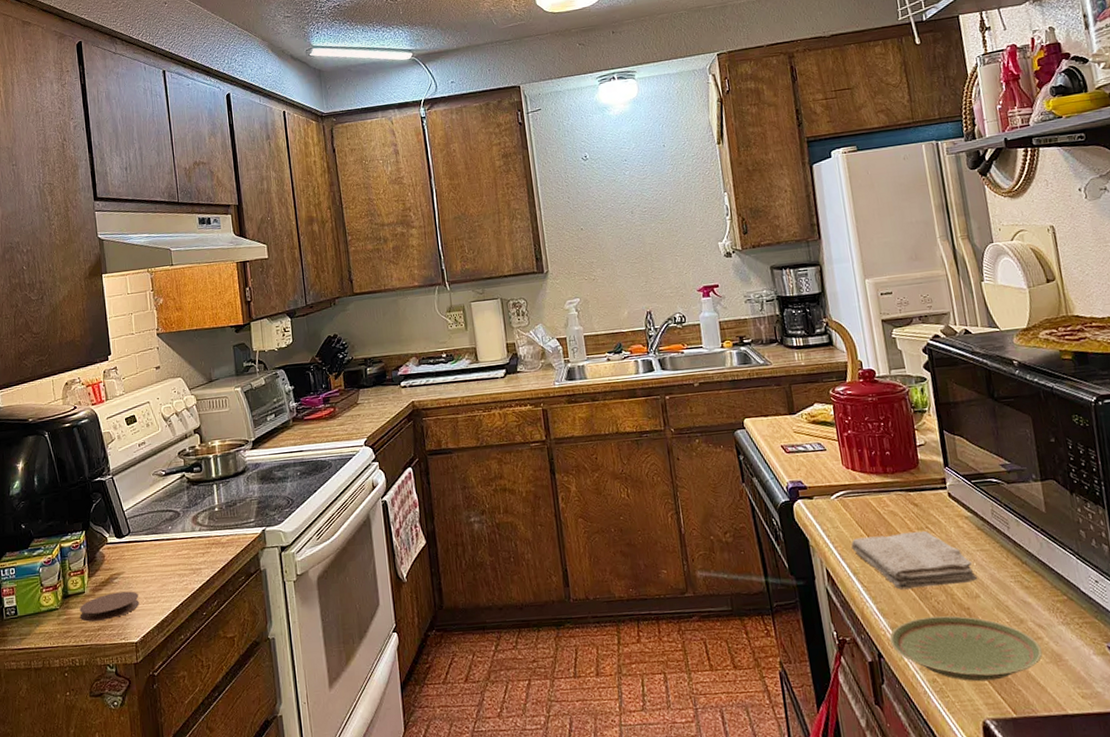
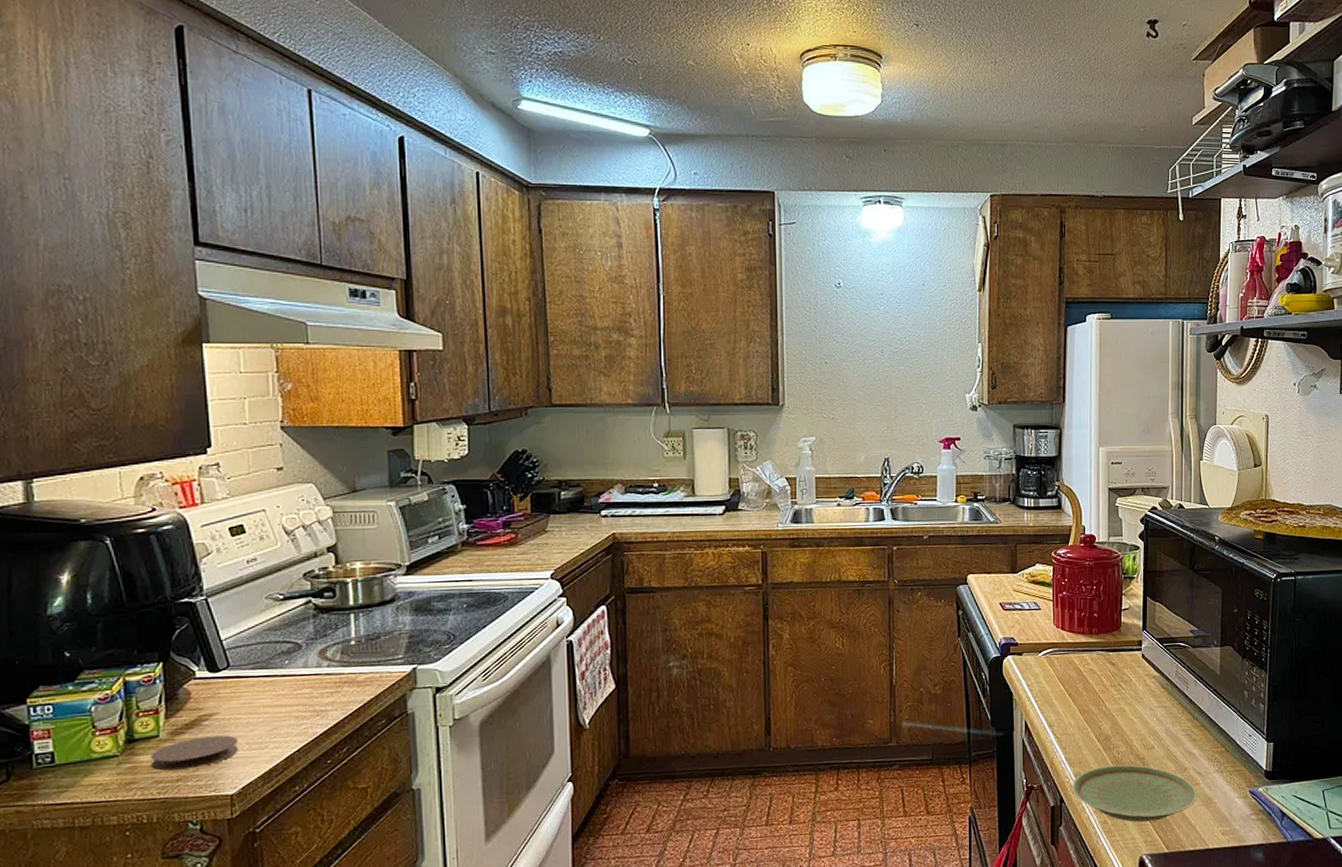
washcloth: present [850,531,978,590] -> none [1050,688,1155,741]

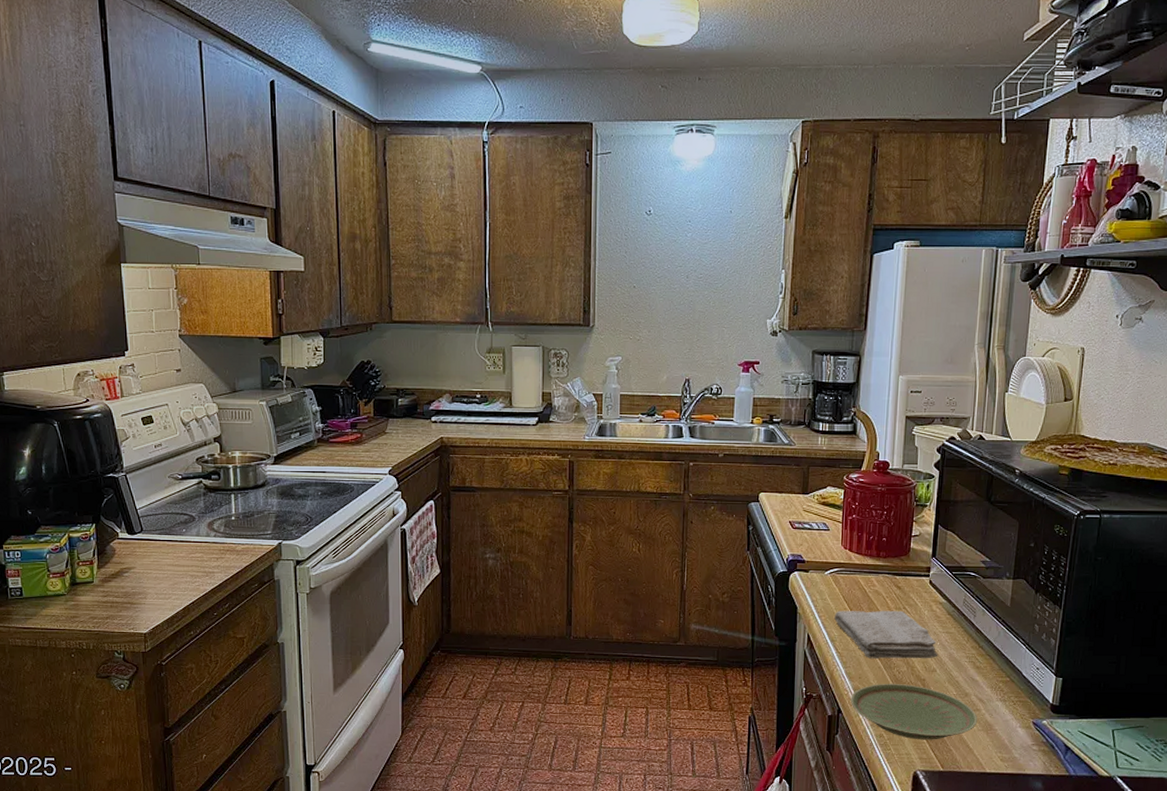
coaster: present [150,735,239,771] -> none [87,585,150,610]
washcloth: none [1050,688,1155,741] -> present [833,610,938,659]

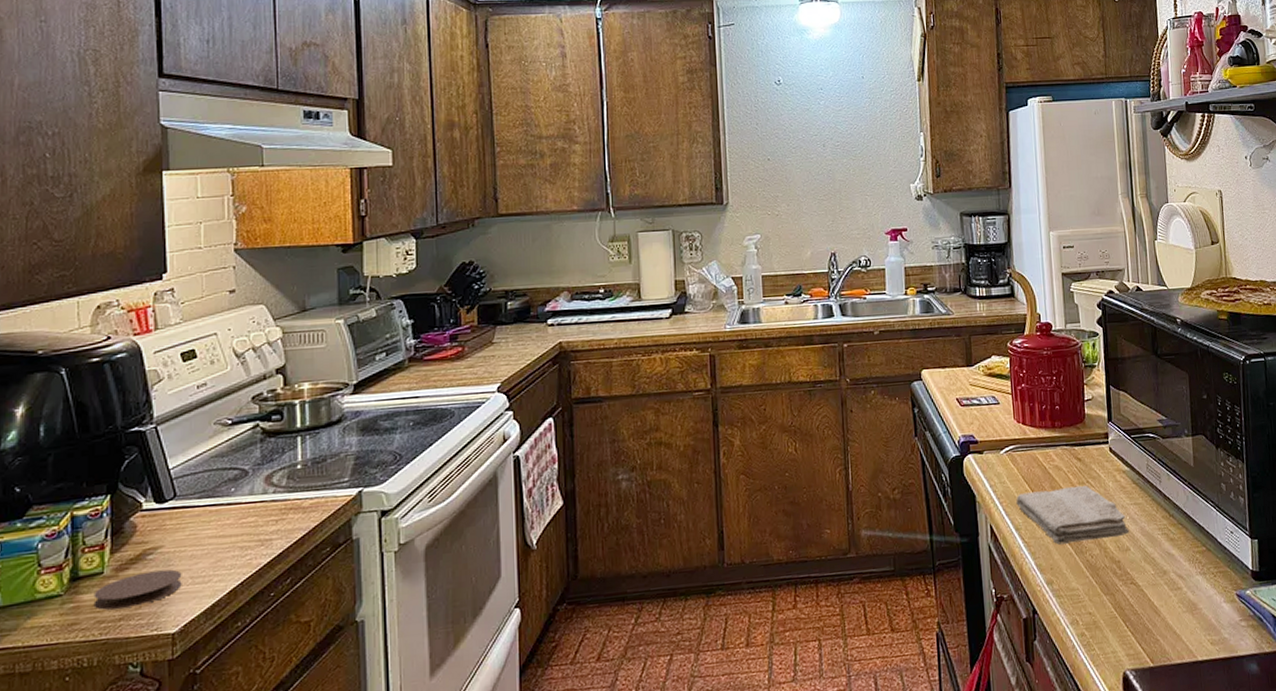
coaster: none [87,585,150,610] -> present [93,569,182,610]
plate: present [851,683,978,740] -> none [1045,569,1181,634]

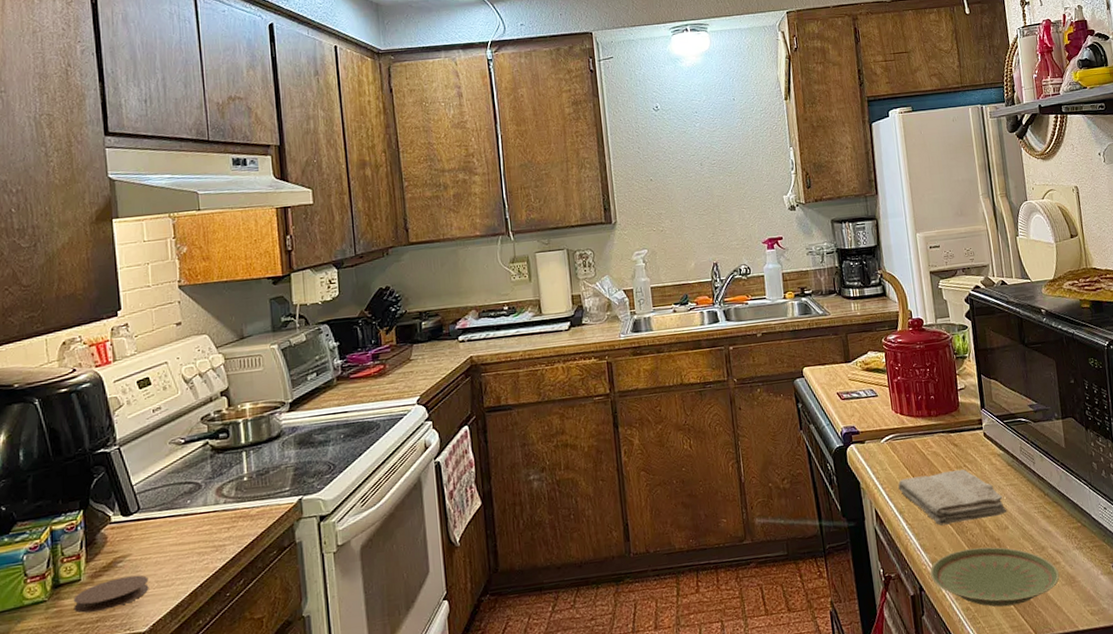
plate: none [1045,569,1181,634] -> present [930,547,1060,607]

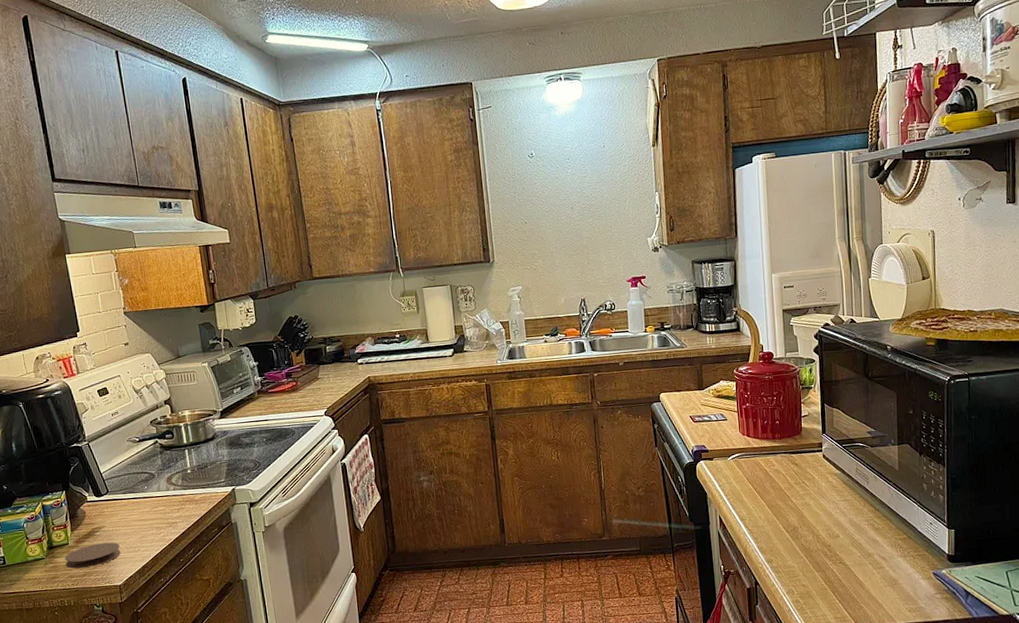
washcloth: present [897,469,1007,526] -> none [740,485,840,532]
plate: present [930,547,1060,607] -> none [765,551,883,602]

